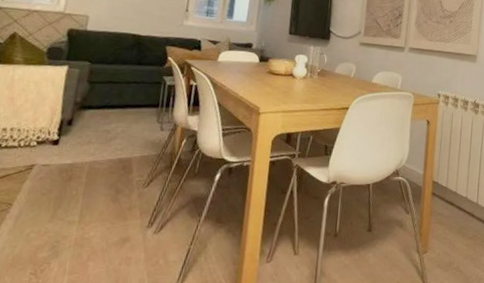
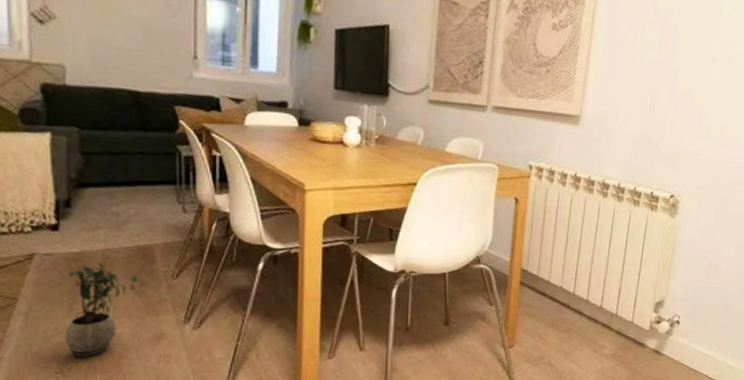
potted plant: none [43,172,116,259] -> present [65,262,139,357]

